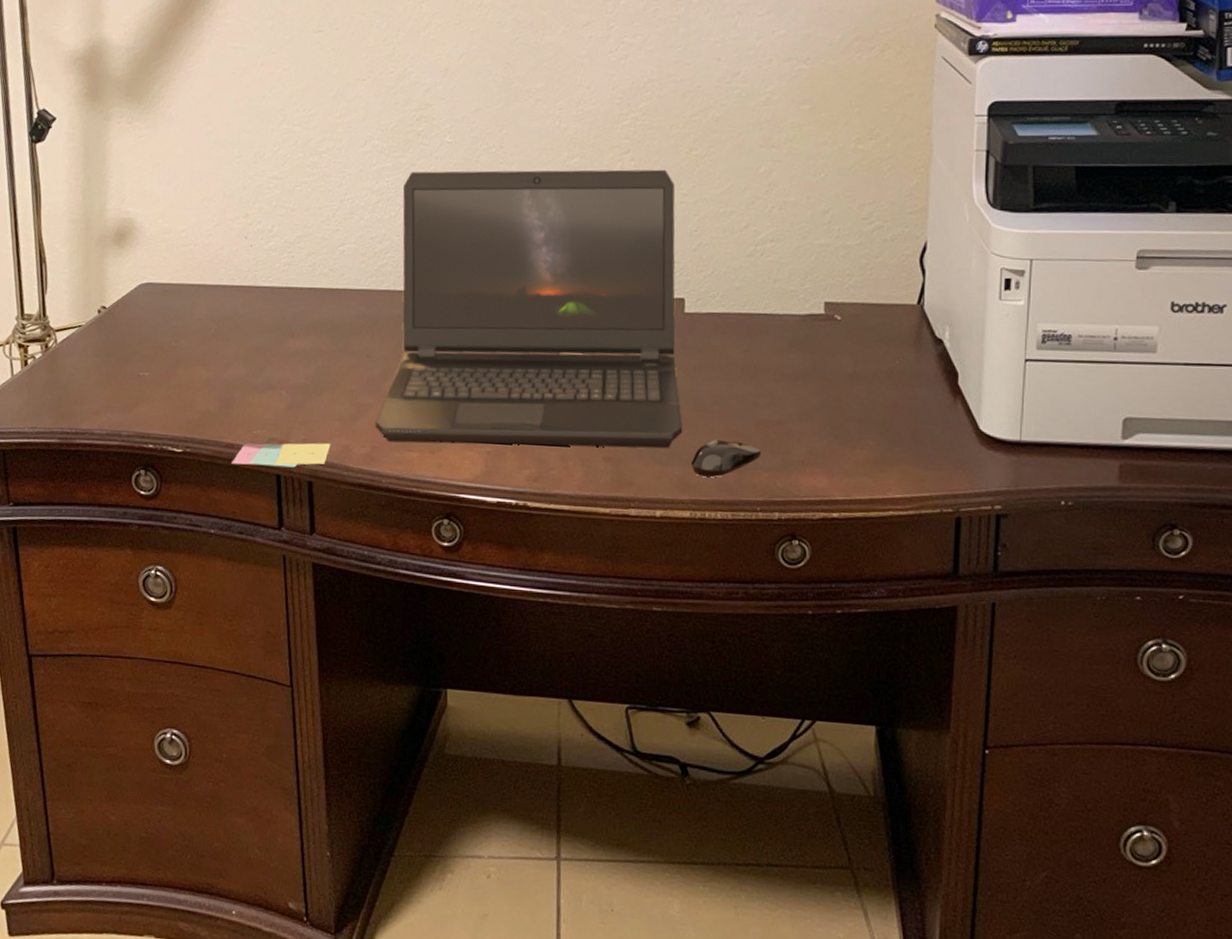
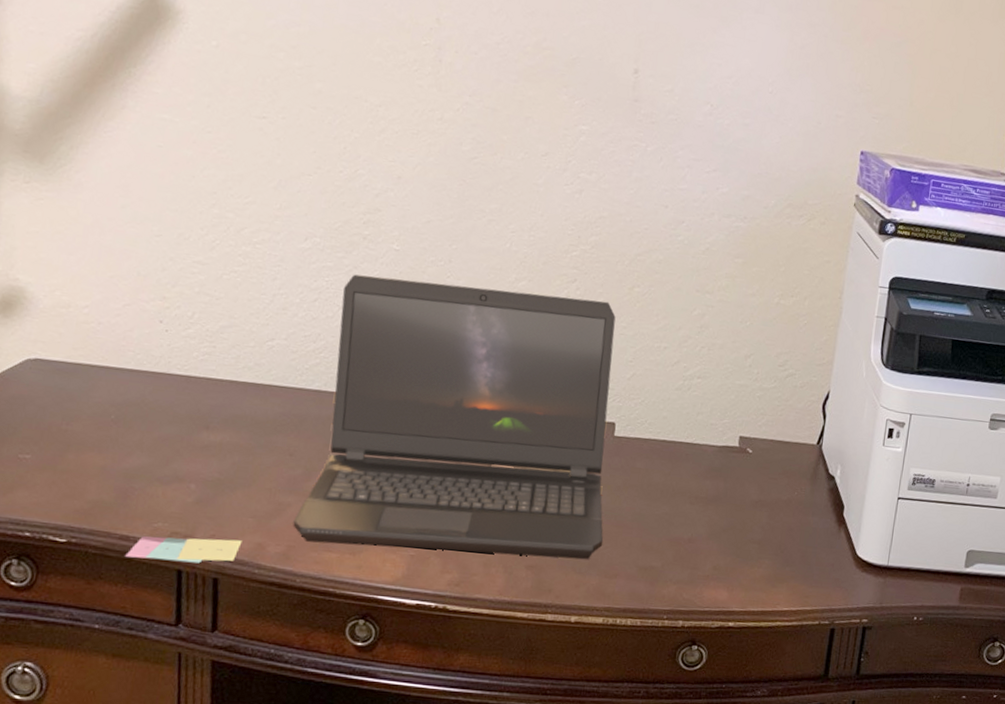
computer mouse: present [690,438,762,478] -> none [607,552,673,588]

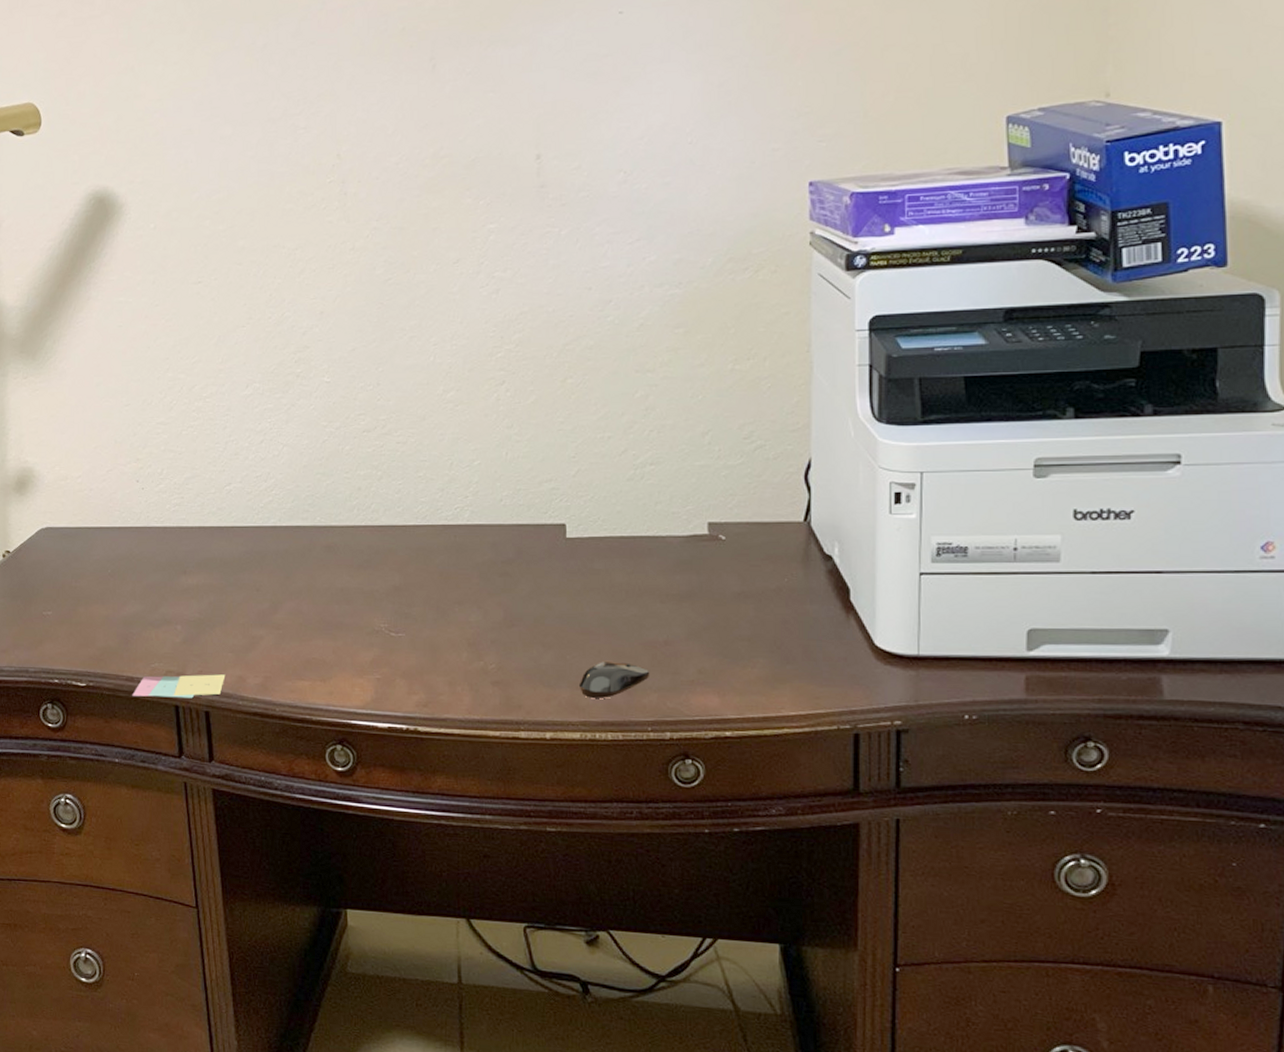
laptop computer: present [293,274,616,559] -> none [267,398,570,673]
computer mouse: none [607,552,673,588] -> present [578,660,650,699]

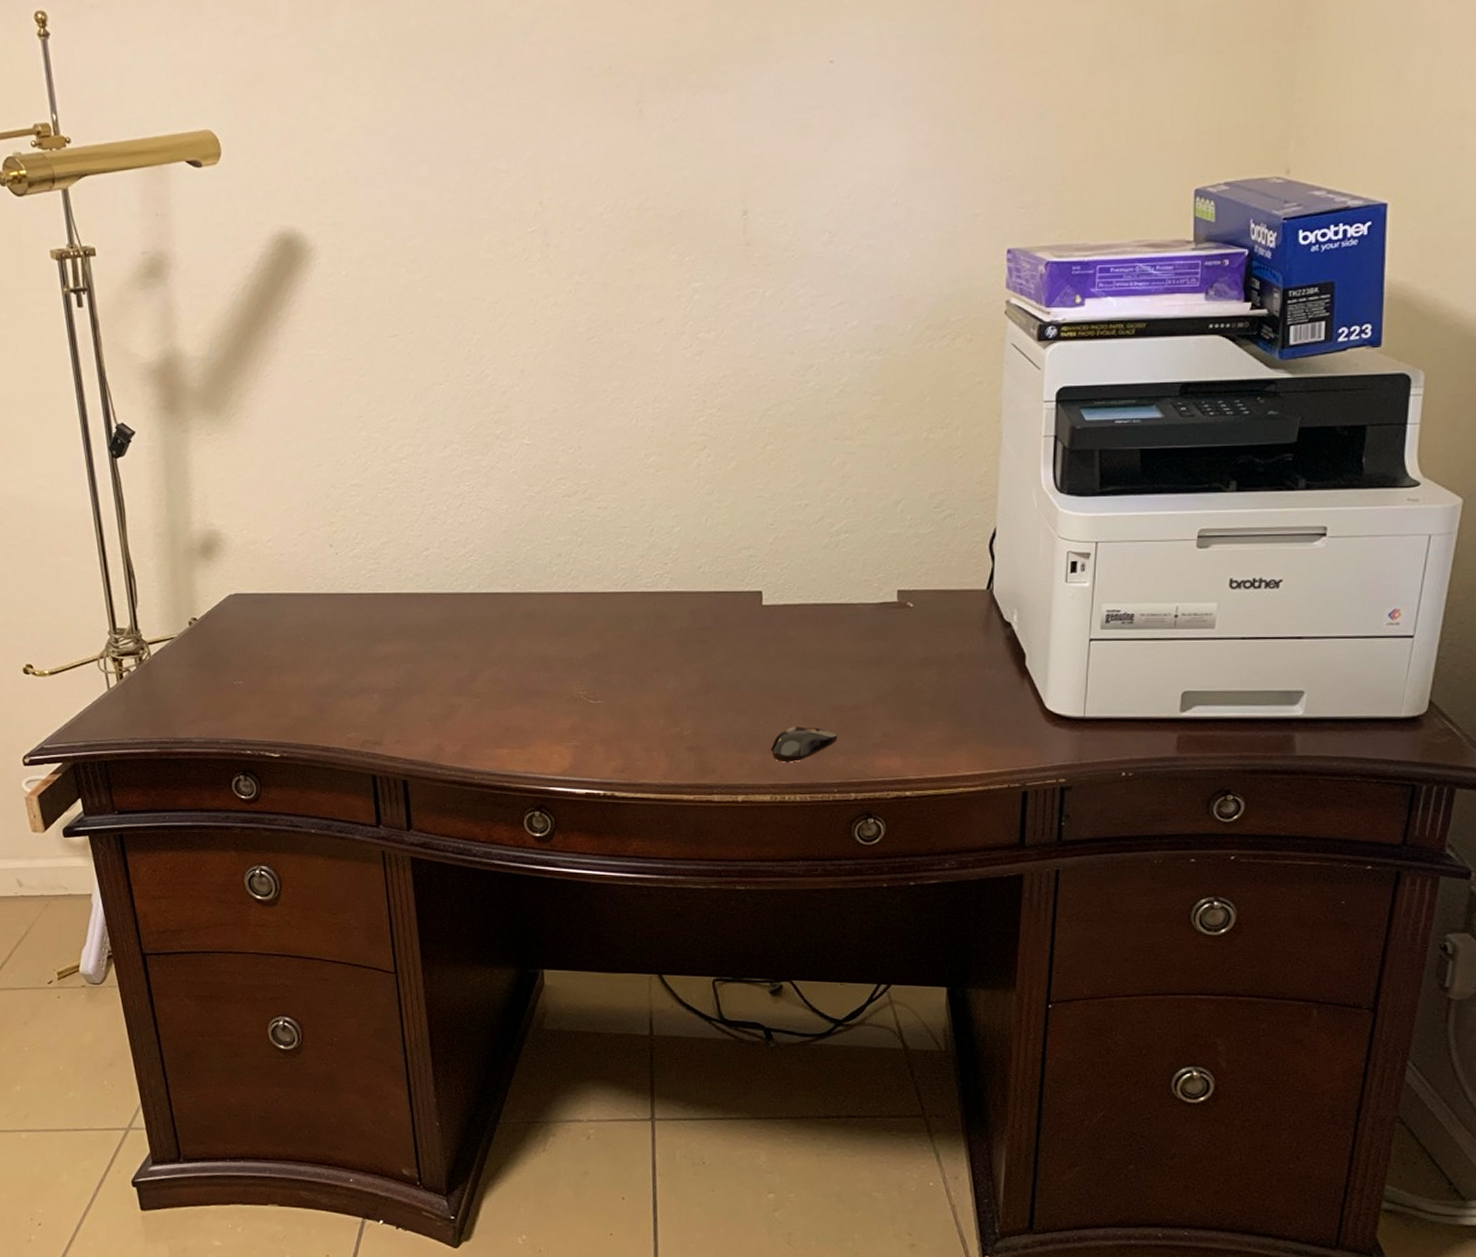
sticky notes: present [132,674,226,698] -> none [328,743,424,768]

